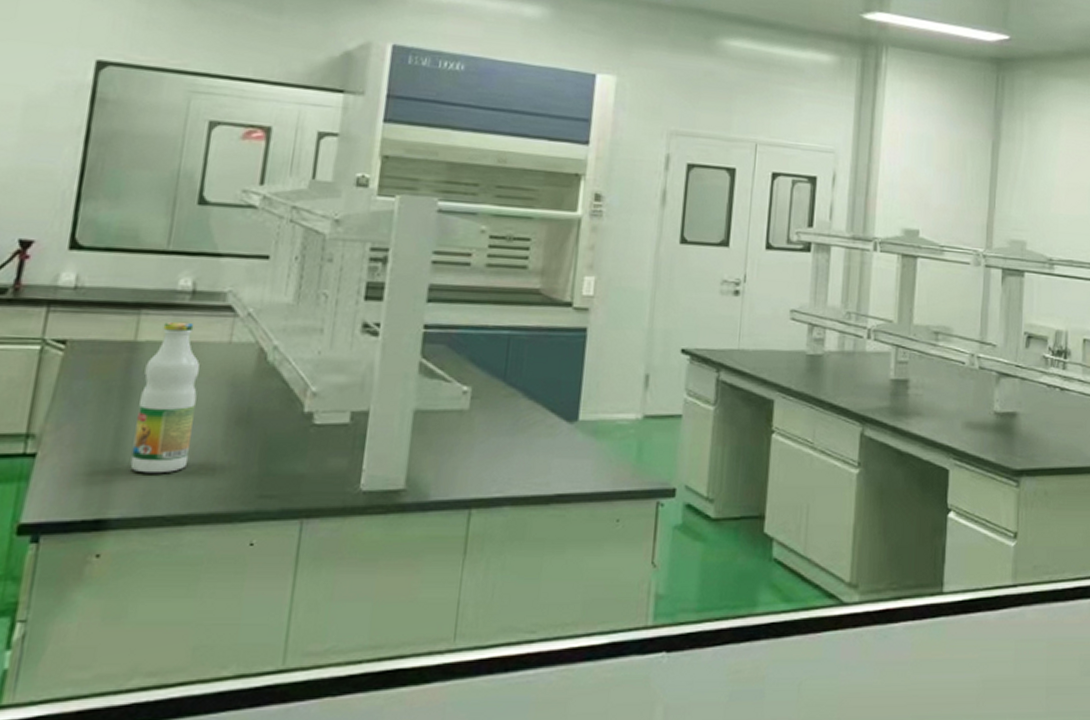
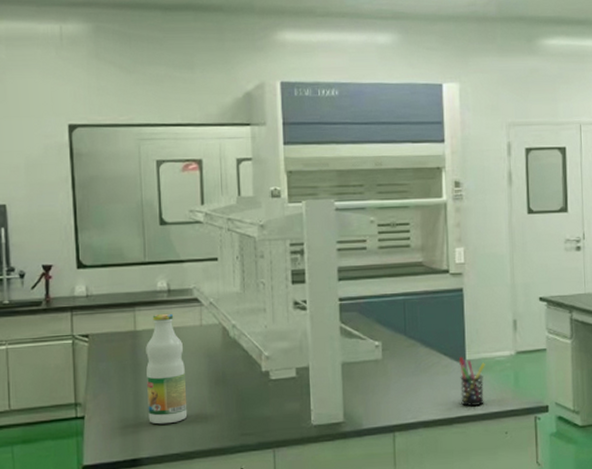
pen holder: none [564,415,602,483] -> present [459,356,485,406]

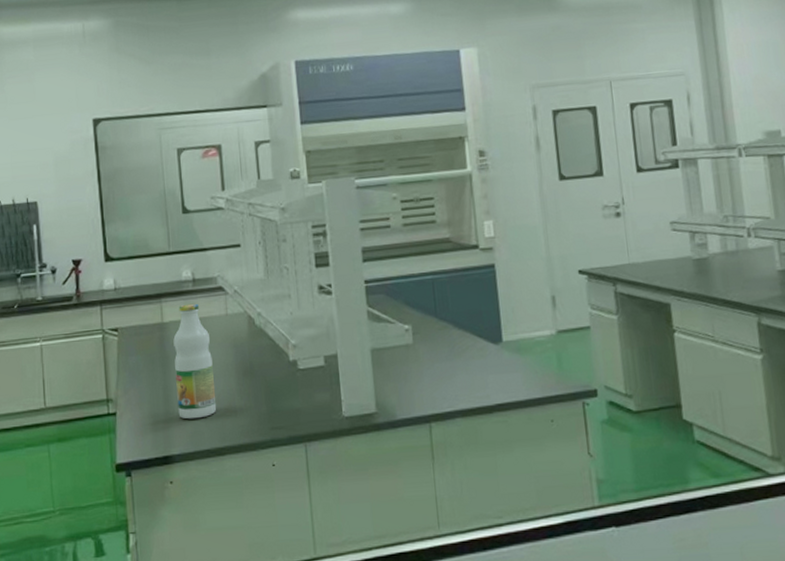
pen holder: present [459,356,485,406] -> none [495,338,526,392]

